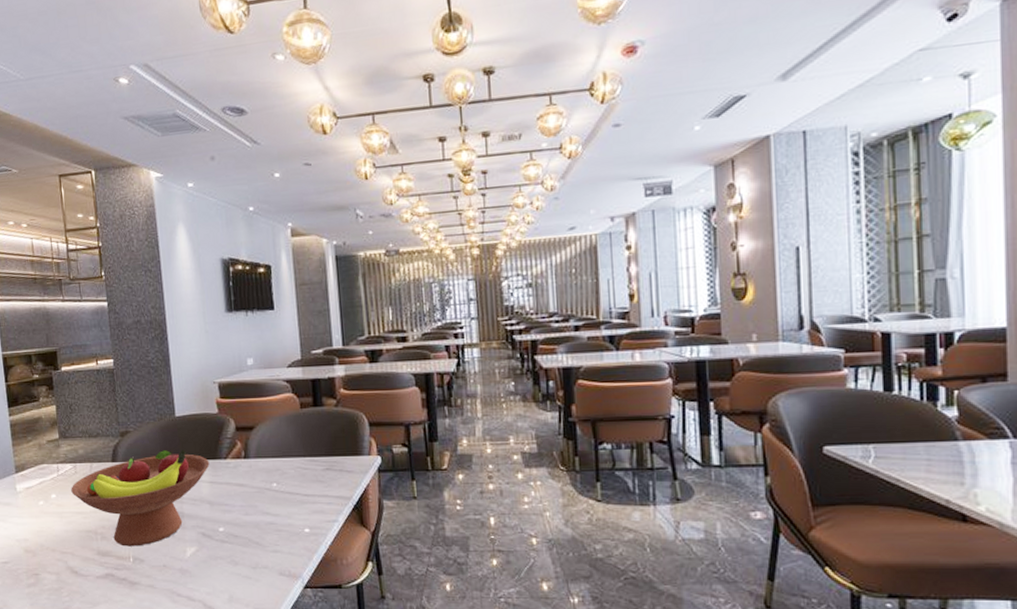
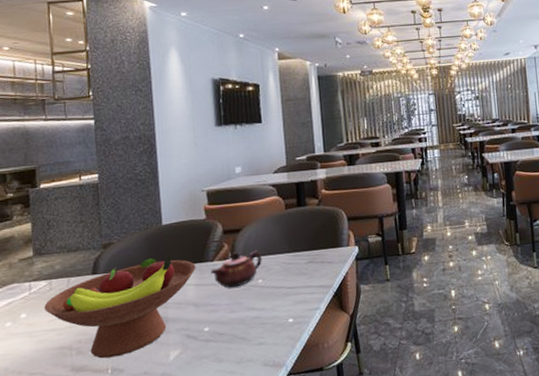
teapot: none [224,451,277,489] -> present [210,250,262,288]

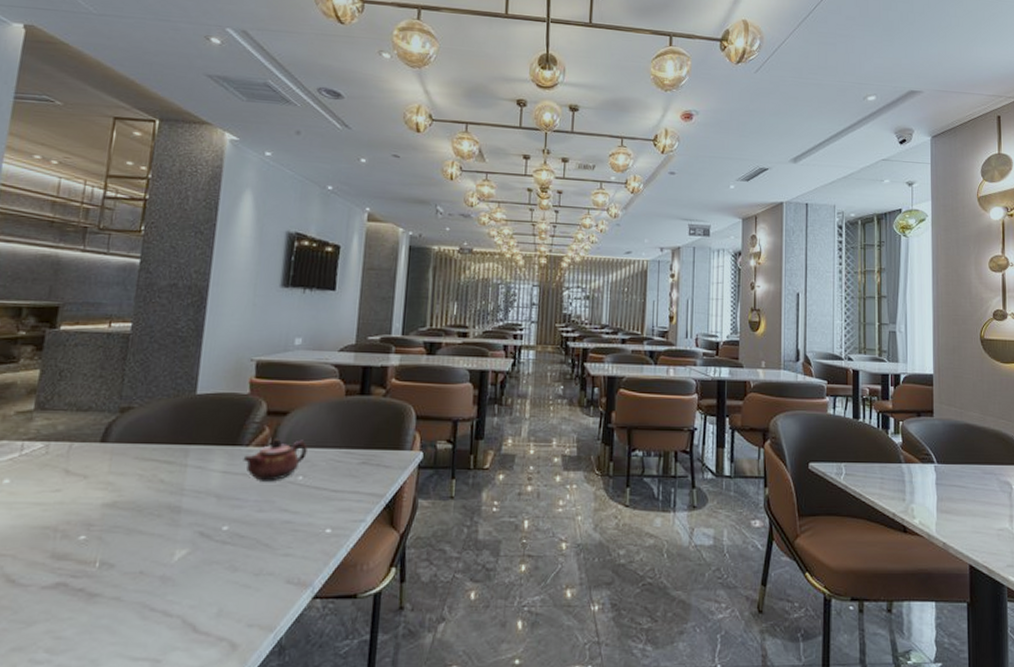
fruit bowl: present [44,256,196,359] -> none [34,432,227,548]

